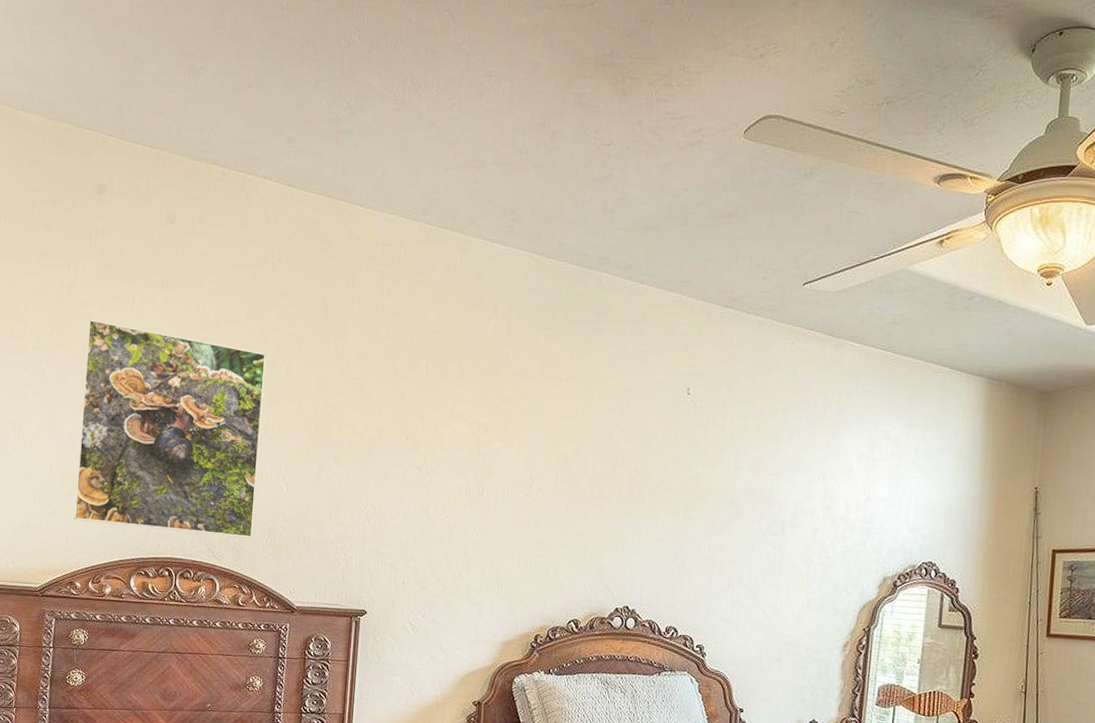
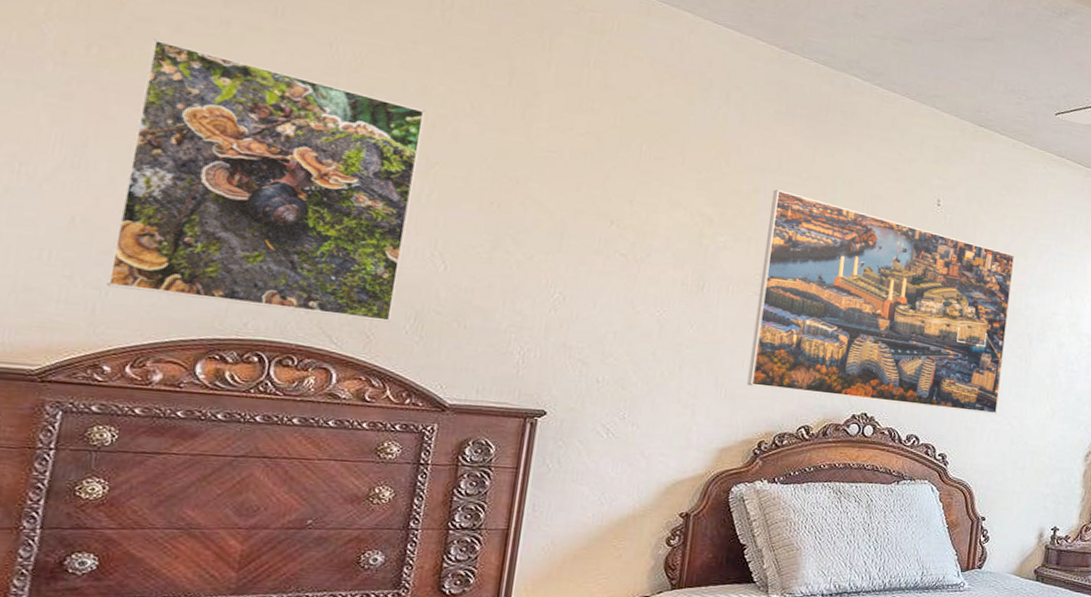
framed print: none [523,394,766,604] -> present [747,189,1015,414]

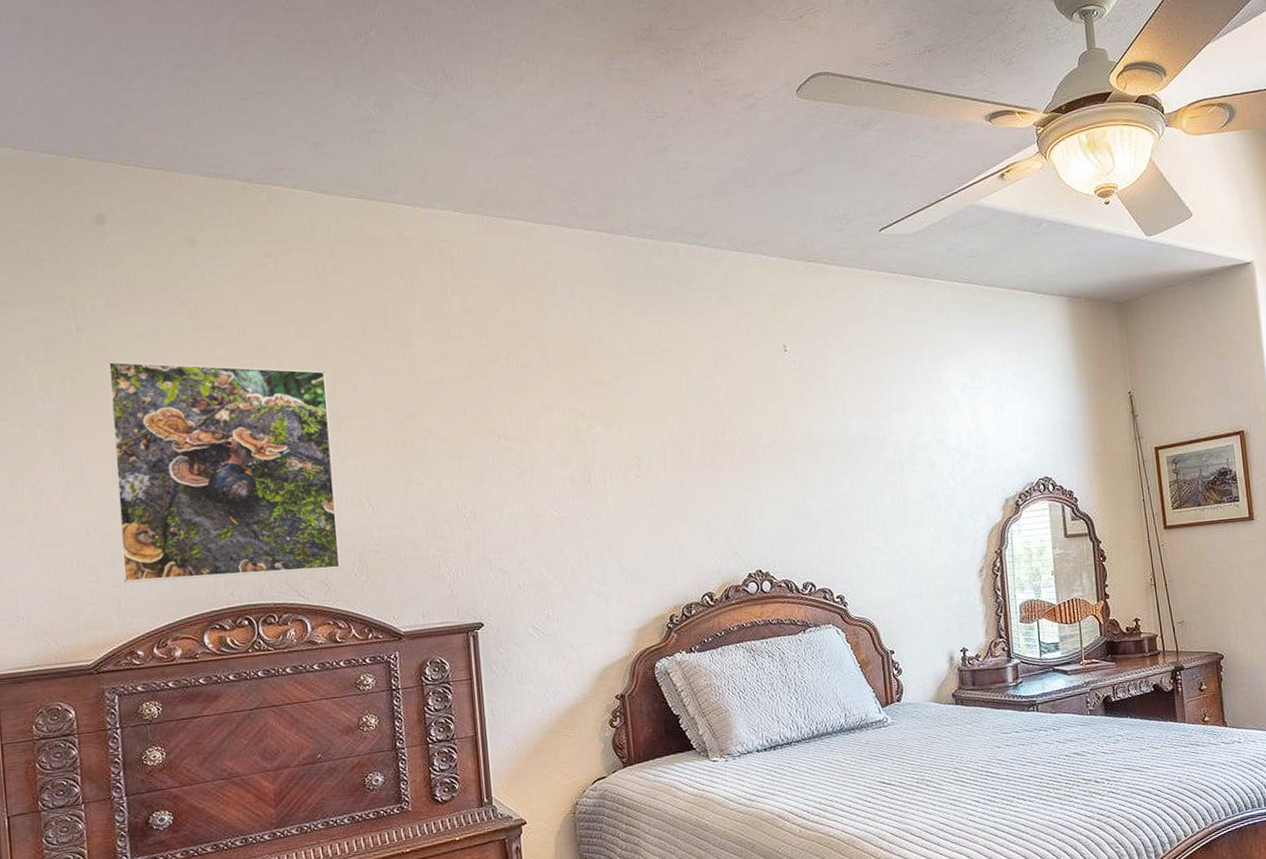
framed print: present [747,189,1015,414] -> none [632,371,884,565]

